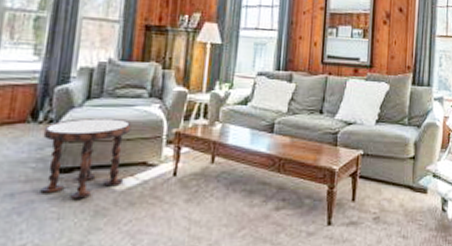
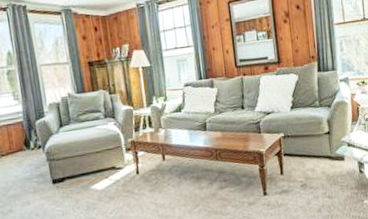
side table: present [40,117,132,199] -> none [36,137,102,200]

